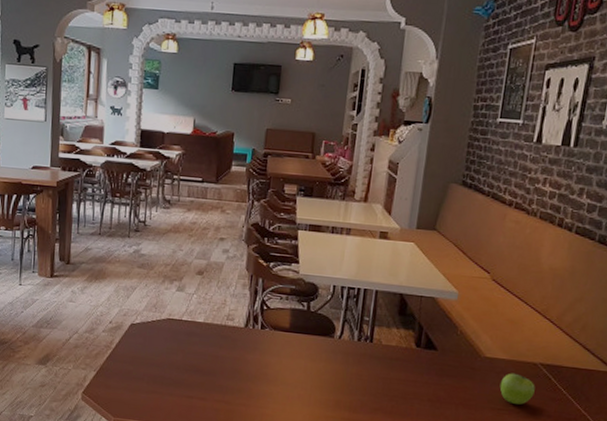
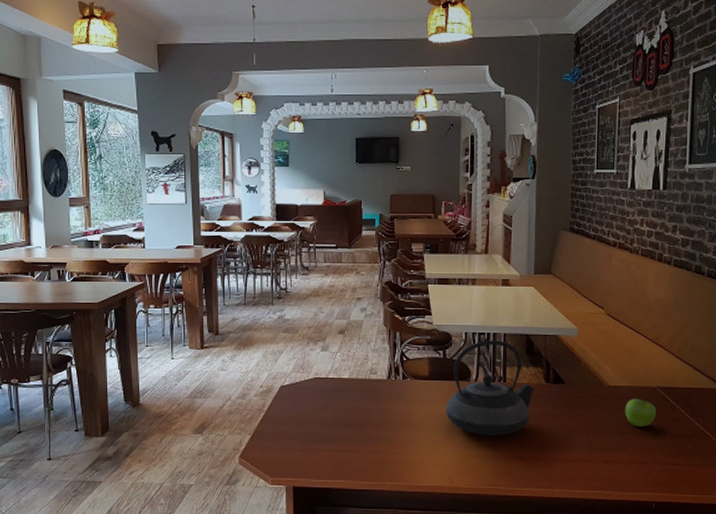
teapot: none [303,295,403,399] -> present [445,340,535,437]

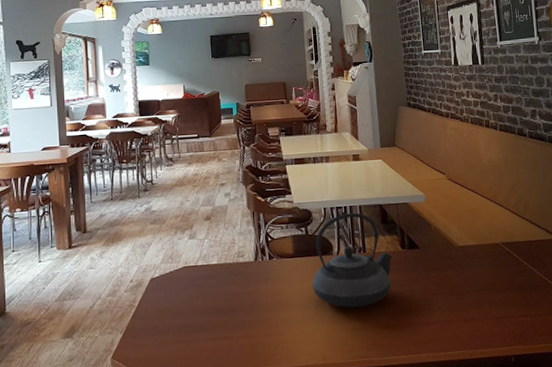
fruit: present [625,398,656,427] -> none [475,255,504,283]

